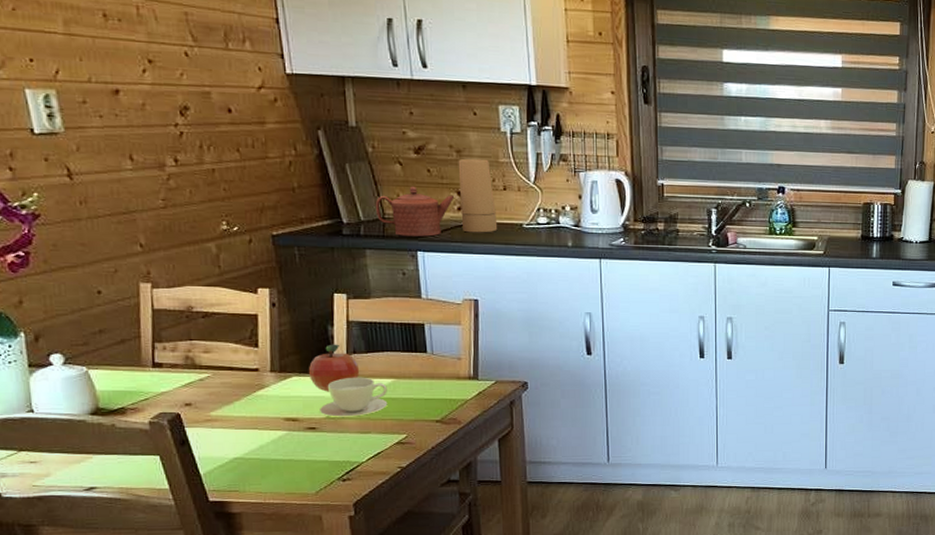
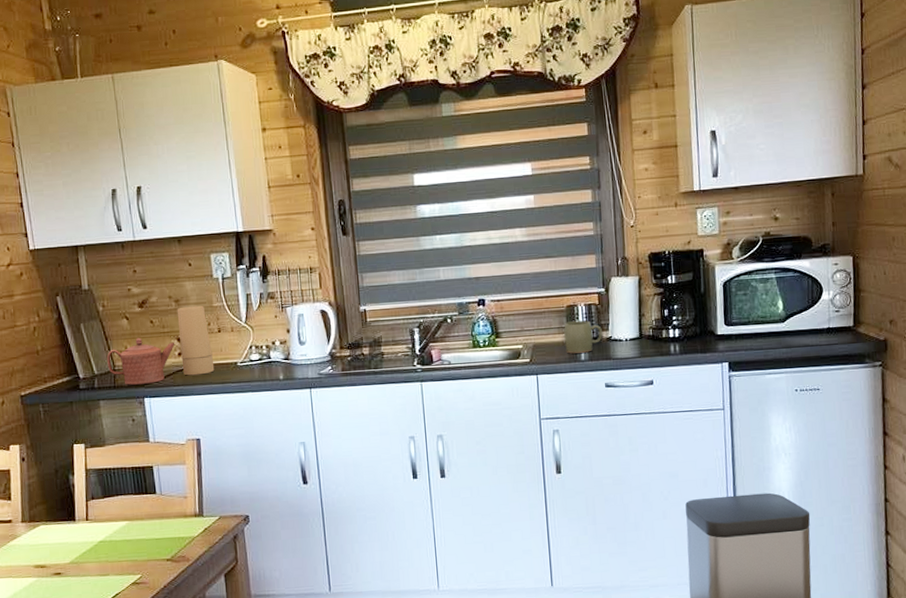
fruit: present [308,344,360,392] -> none [53,491,98,538]
teacup: present [320,377,388,417] -> none [64,521,123,562]
mug: none [858,219,895,250] -> present [564,320,603,354]

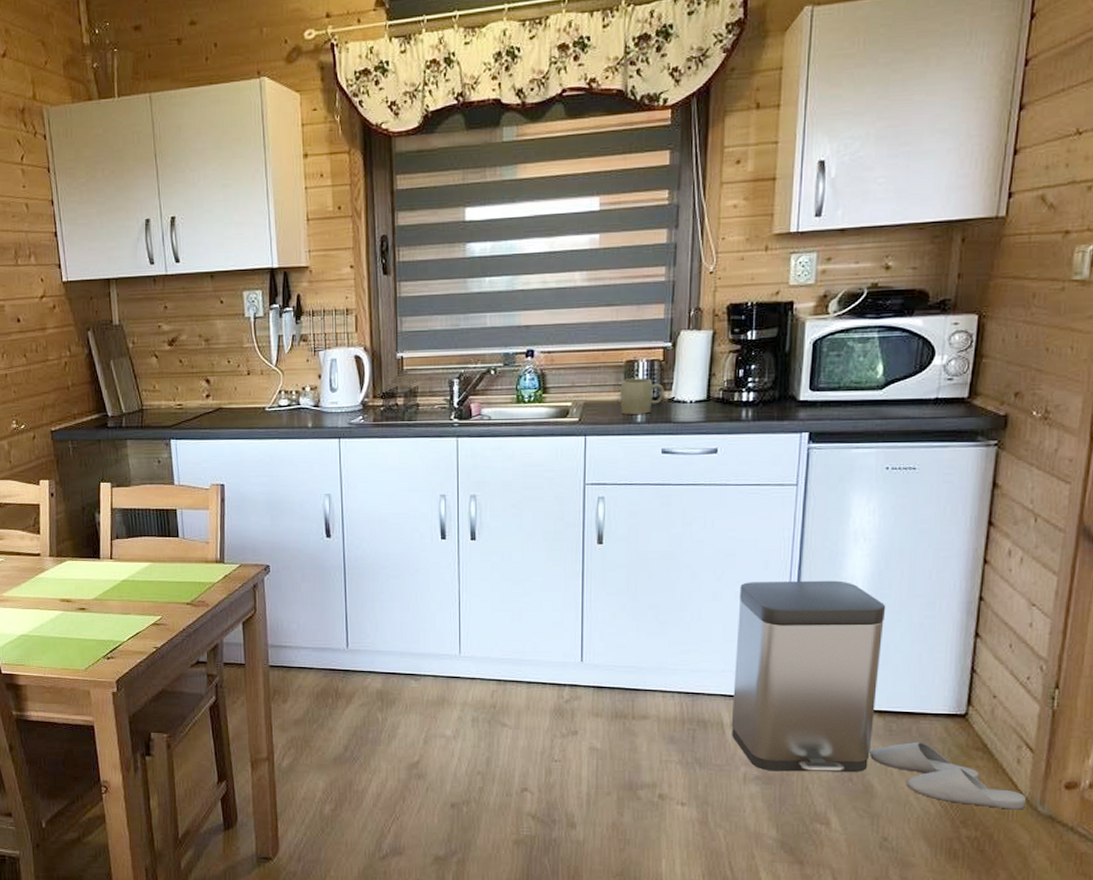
teapot: present [106,337,175,386] -> none [135,377,204,427]
canister: present [177,305,215,376] -> none [206,345,242,419]

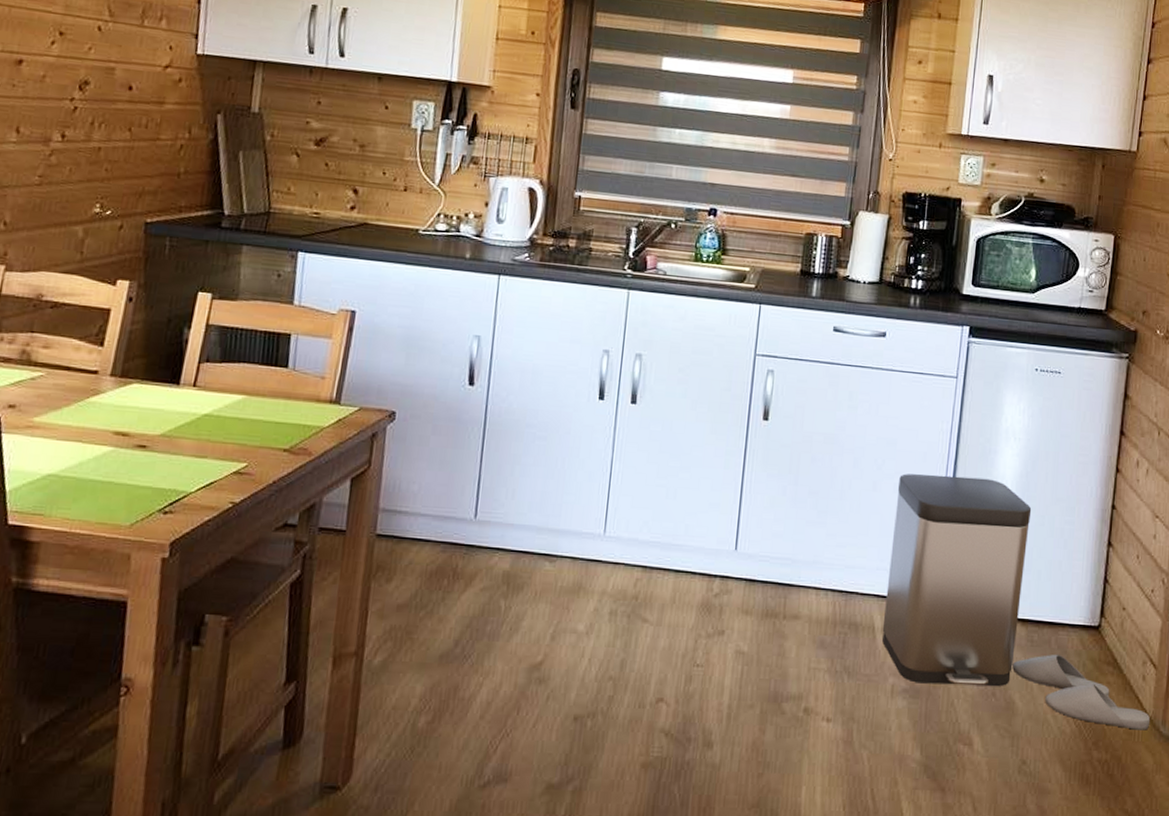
mug: present [620,378,664,414] -> none [796,251,840,289]

